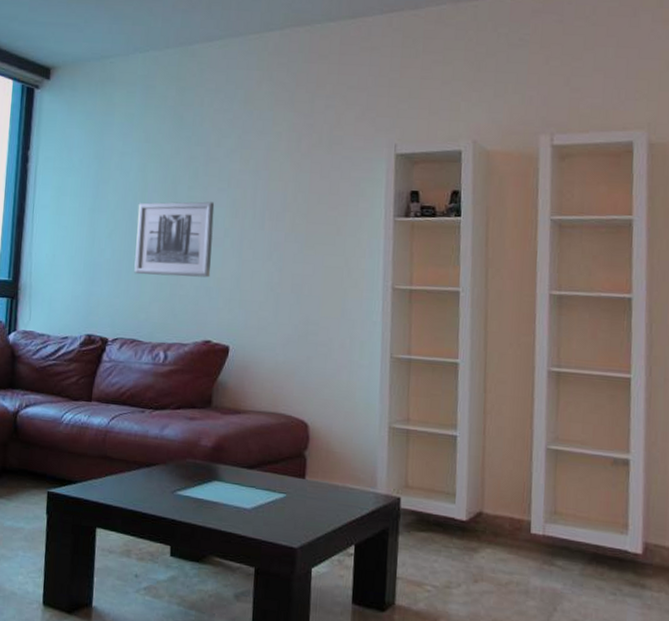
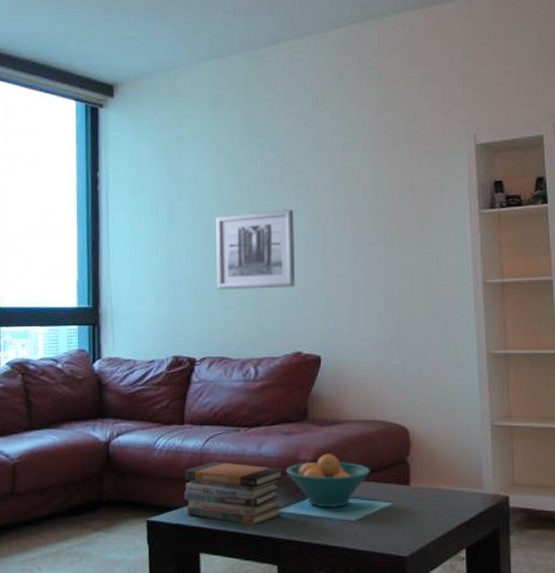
book stack: none [86,440,184,505] -> present [183,461,284,526]
fruit bowl: none [187,441,268,495] -> present [286,454,370,509]

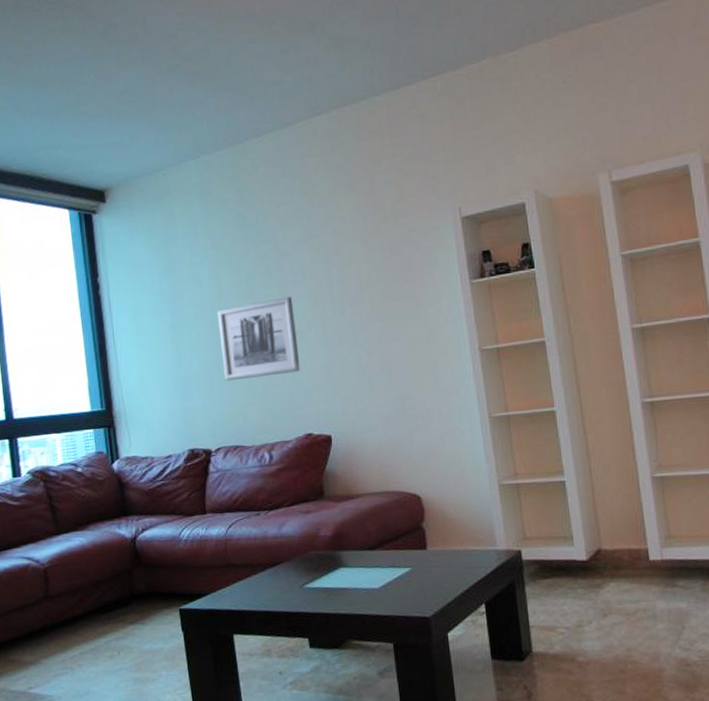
book stack: present [183,461,284,526] -> none [210,545,308,604]
fruit bowl: present [286,454,370,509] -> none [308,527,388,579]

